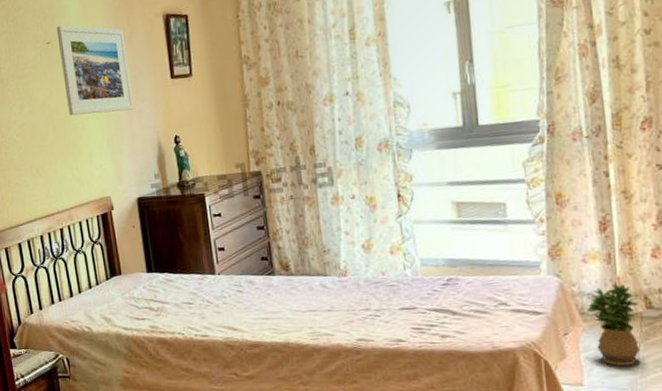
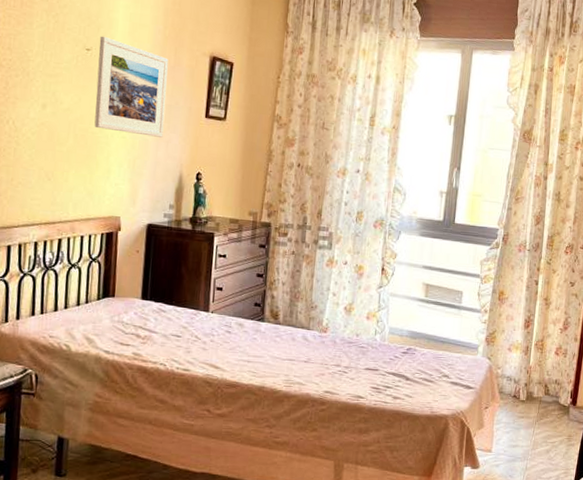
potted plant: present [587,283,641,367] -> none [504,371,540,440]

